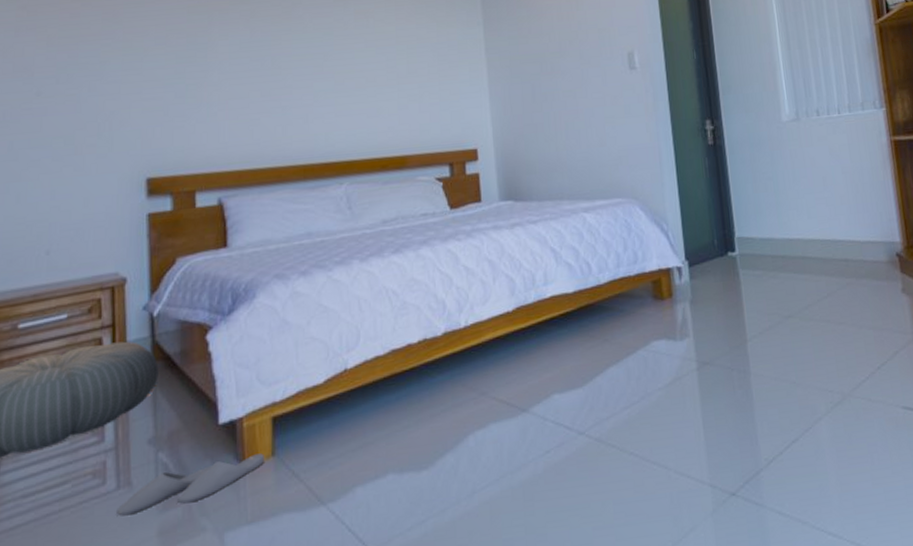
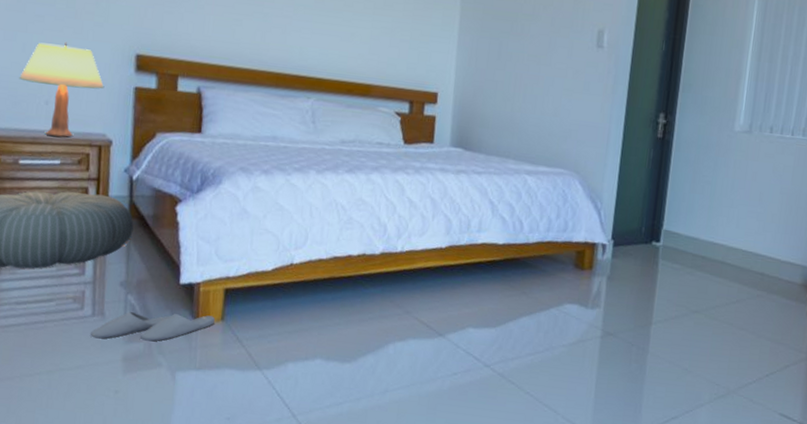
table lamp: none [14,182,113,290] -> present [19,42,105,138]

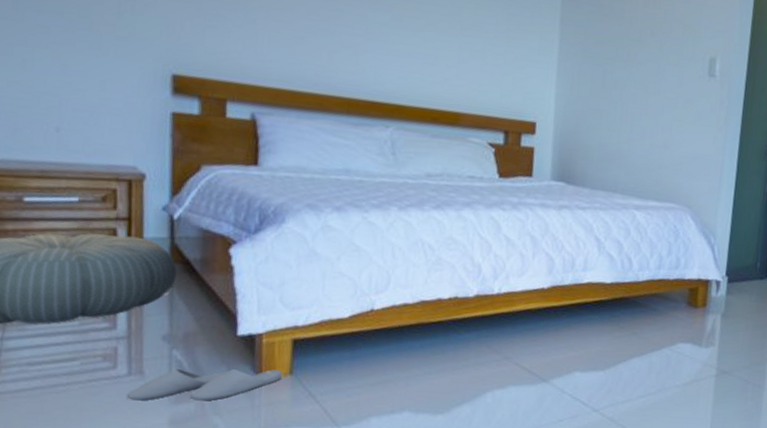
table lamp: present [19,42,105,138] -> none [19,58,133,171]

